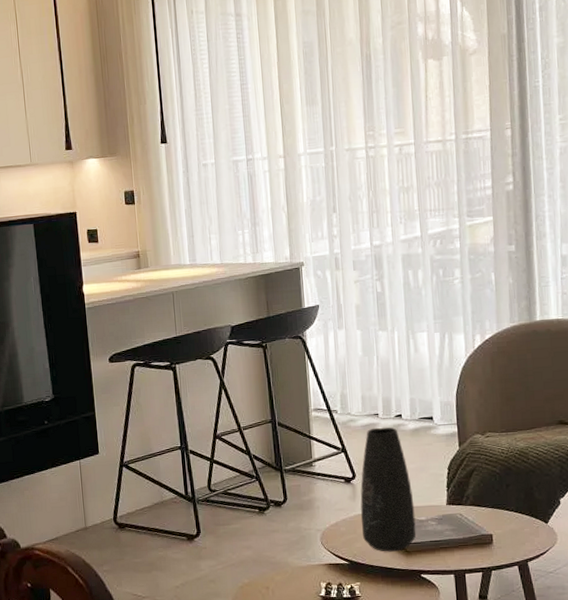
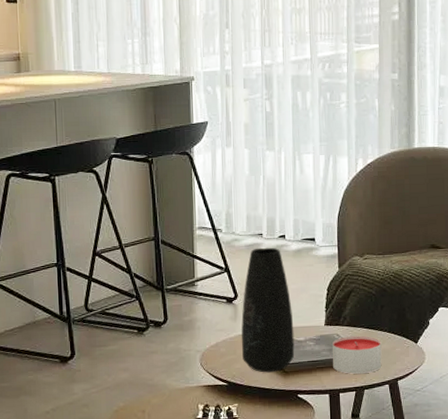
candle: none [456,515,510,555] -> present [332,335,382,374]

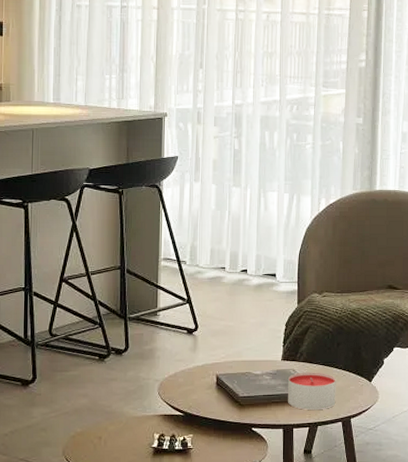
vase: present [241,247,295,373] -> none [199,281,251,405]

